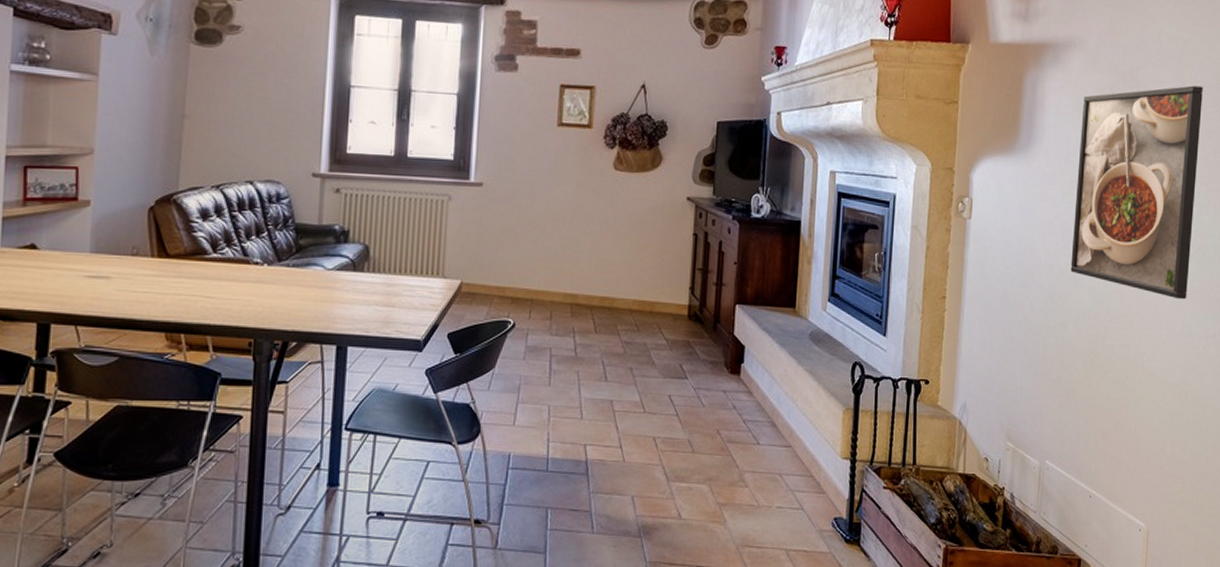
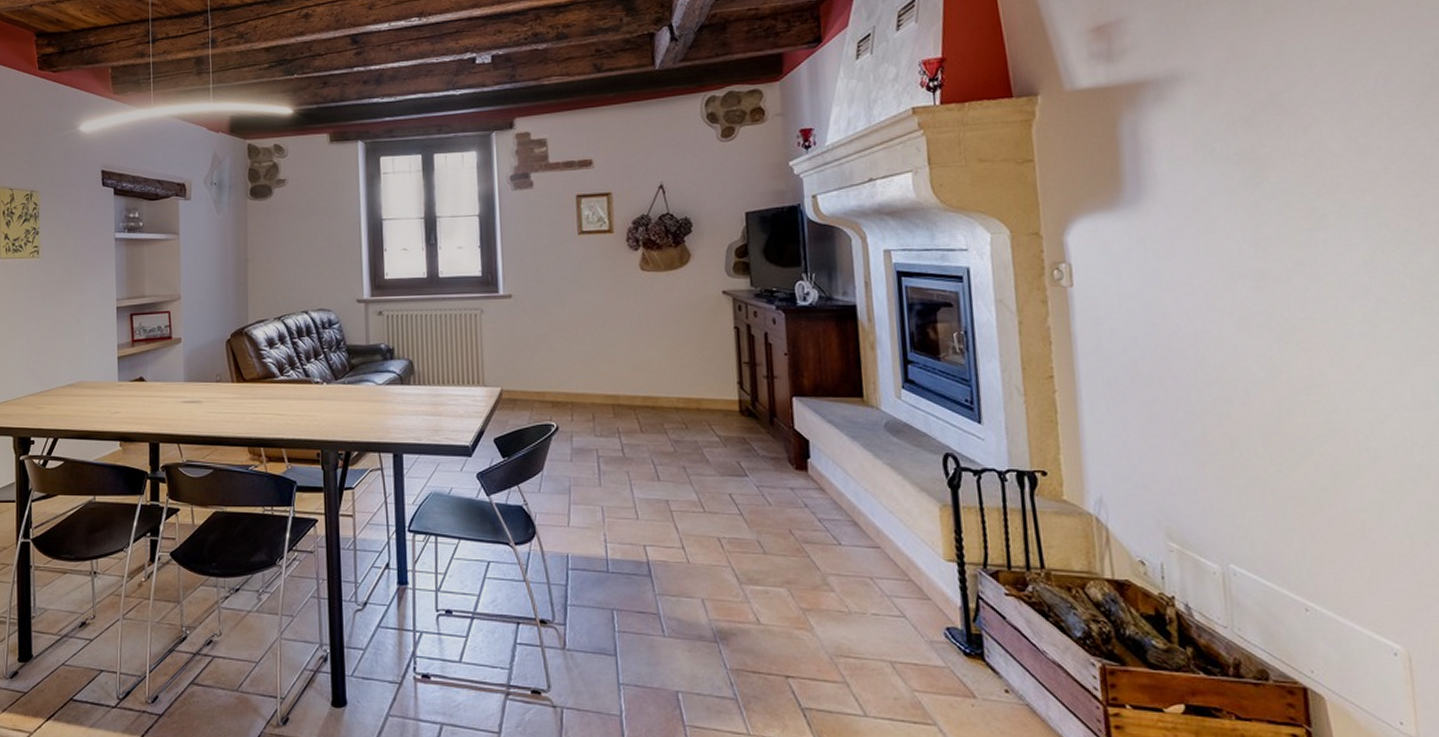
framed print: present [1070,85,1203,300] -> none [1207,101,1414,362]

